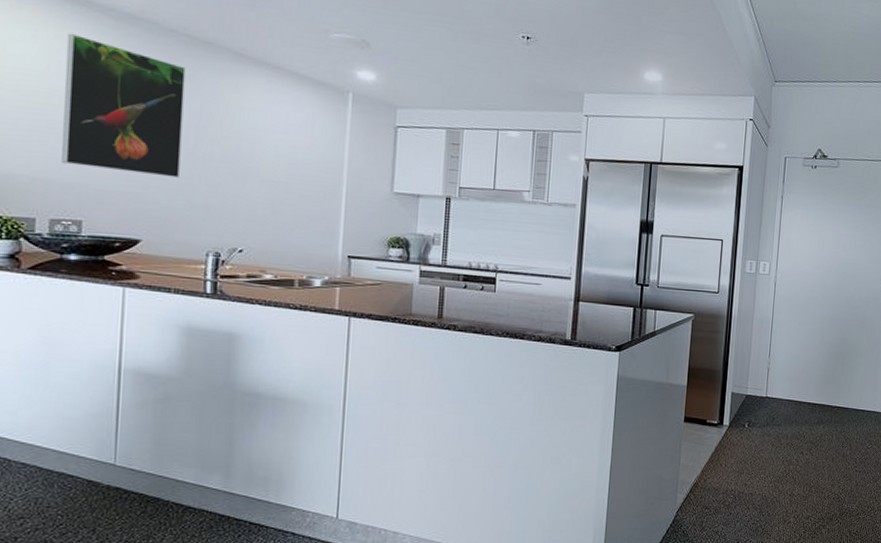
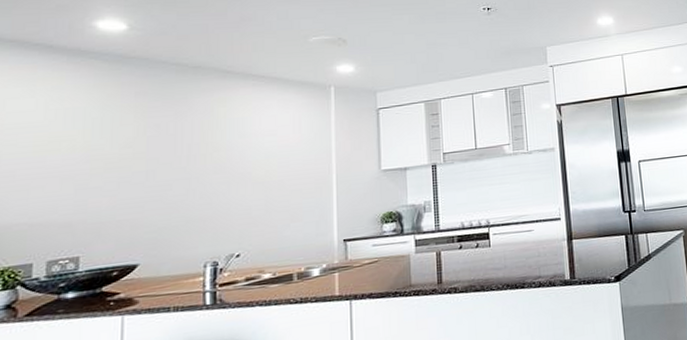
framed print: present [62,33,186,178] -> none [59,82,176,205]

